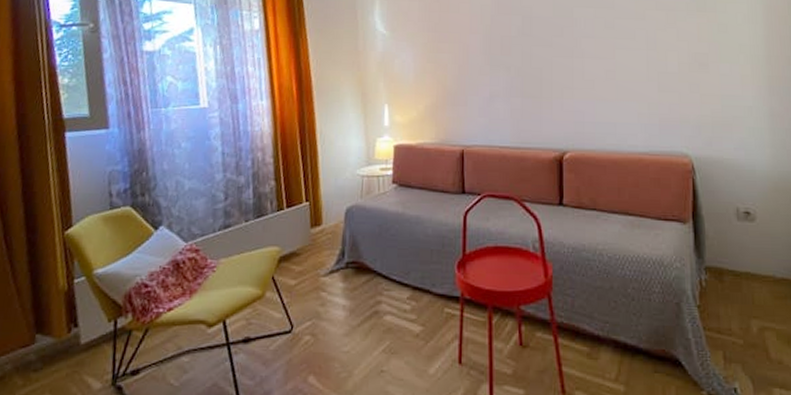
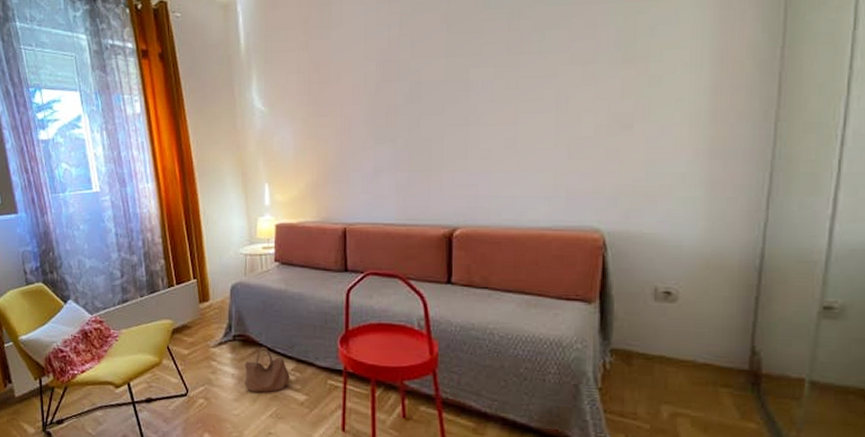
handbag: none [356,273,405,325] -> present [244,346,290,393]

